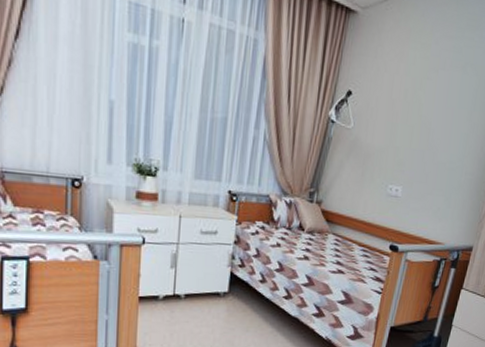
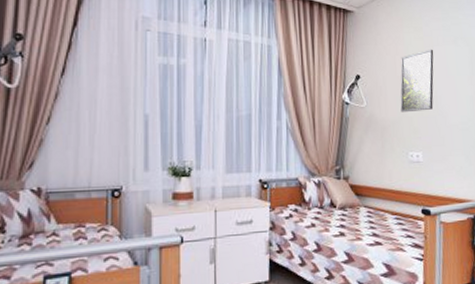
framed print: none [388,72,438,143] -> present [400,49,434,113]

